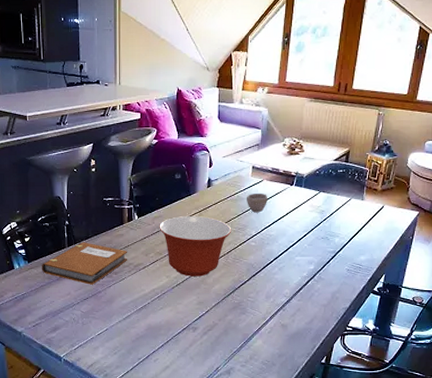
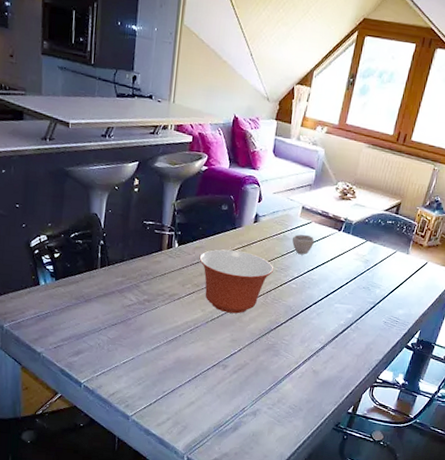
notebook: present [42,242,128,285] -> none [70,264,164,311]

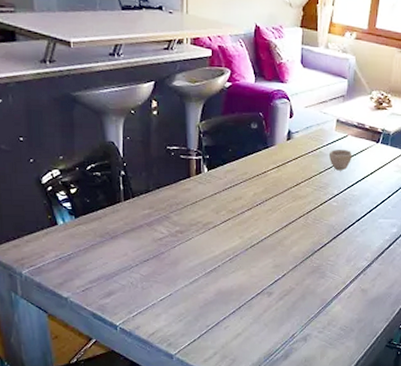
mixing bowl: present [199,249,274,314] -> none [232,171,313,238]

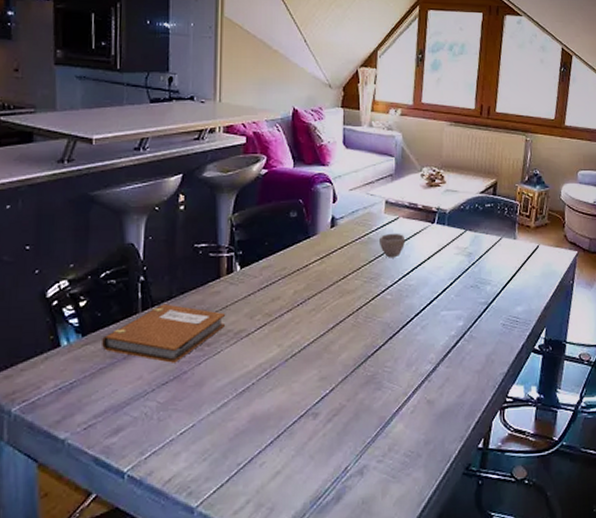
notebook: none [92,196,196,245] -> present [102,304,226,363]

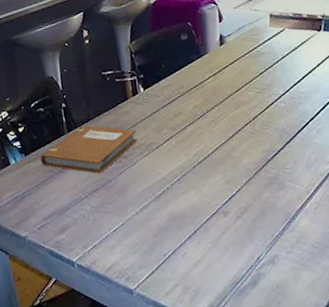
cup: present [380,233,406,258] -> none [268,44,294,69]

